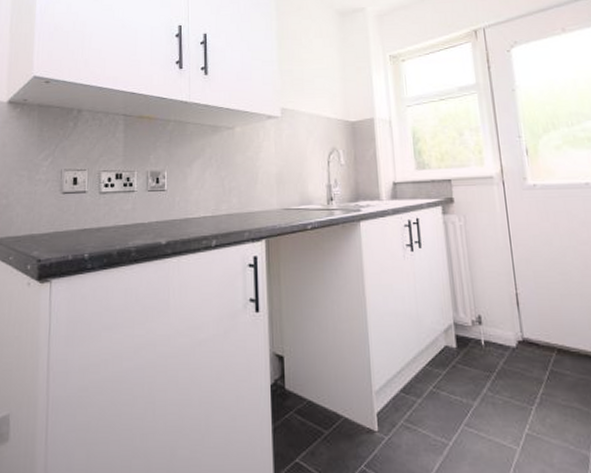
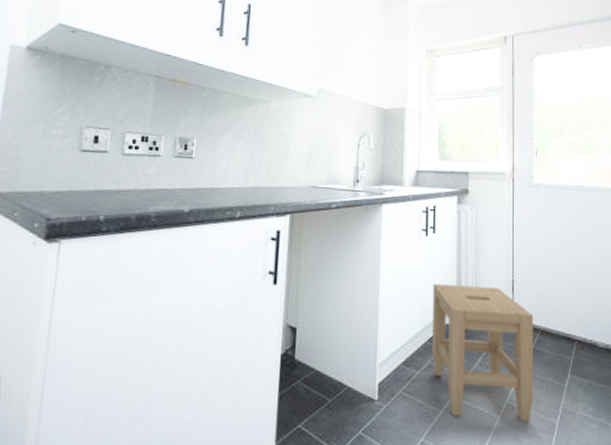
stool: none [425,302,558,454] -> present [432,284,534,421]

